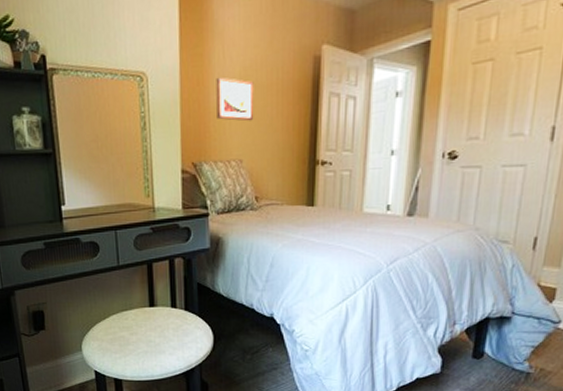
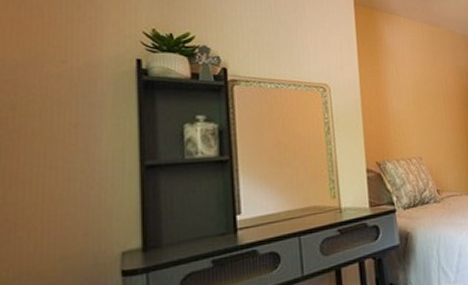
wall art: present [216,77,254,122] -> none [392,88,428,124]

